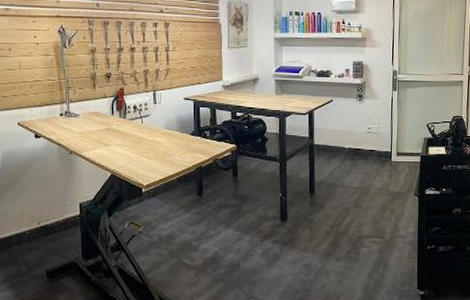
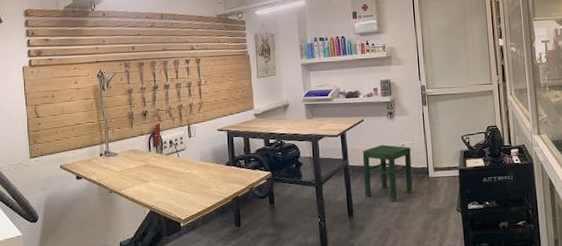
stool: none [327,126,376,183] -> present [362,144,413,202]

